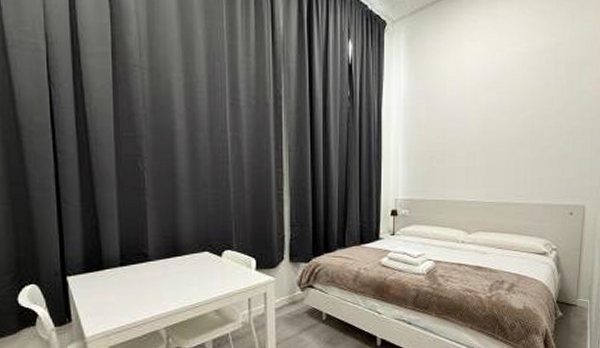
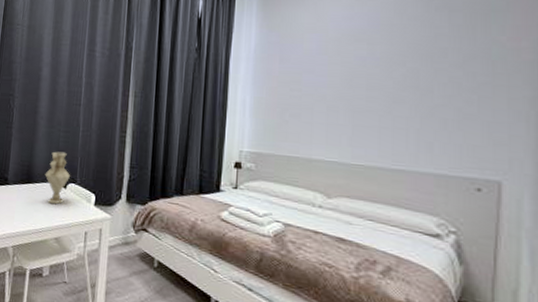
vase: none [194,217,226,276] -> present [45,151,71,205]

